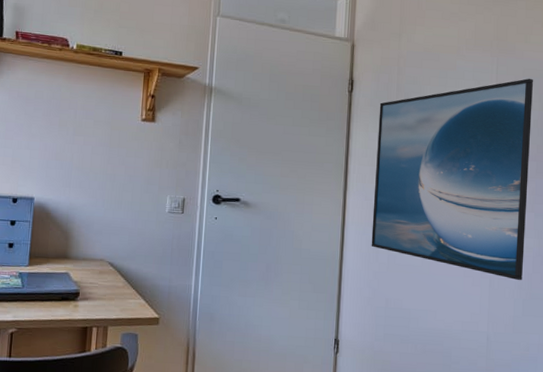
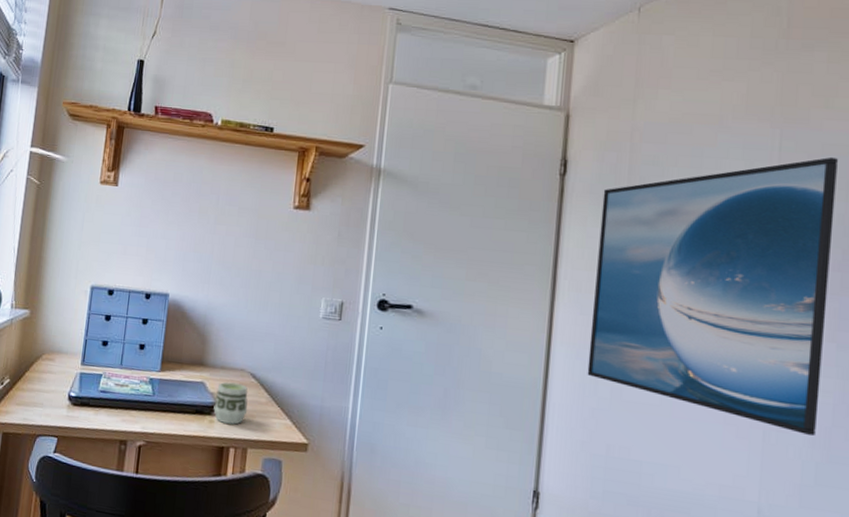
cup: none [77,271,107,307] -> present [213,382,248,425]

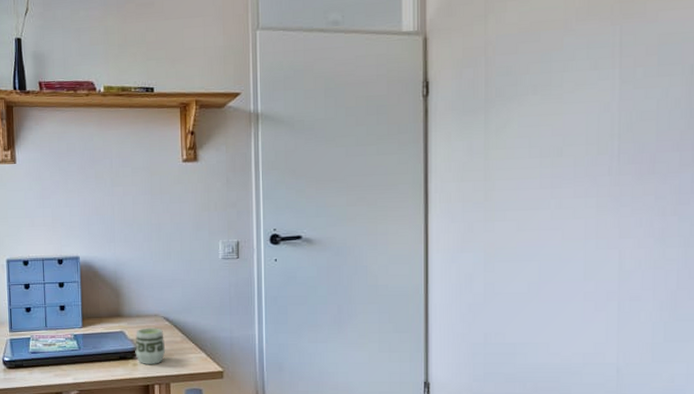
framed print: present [587,156,838,436] -> none [462,45,673,300]

